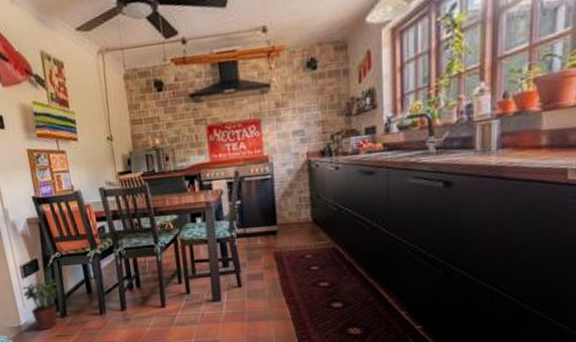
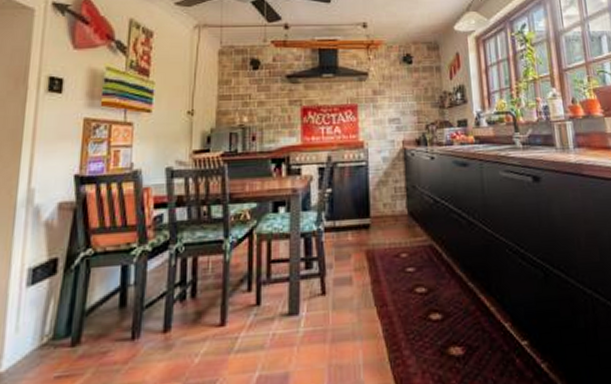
potted plant: present [22,279,60,330] -> none [21,287,80,369]

